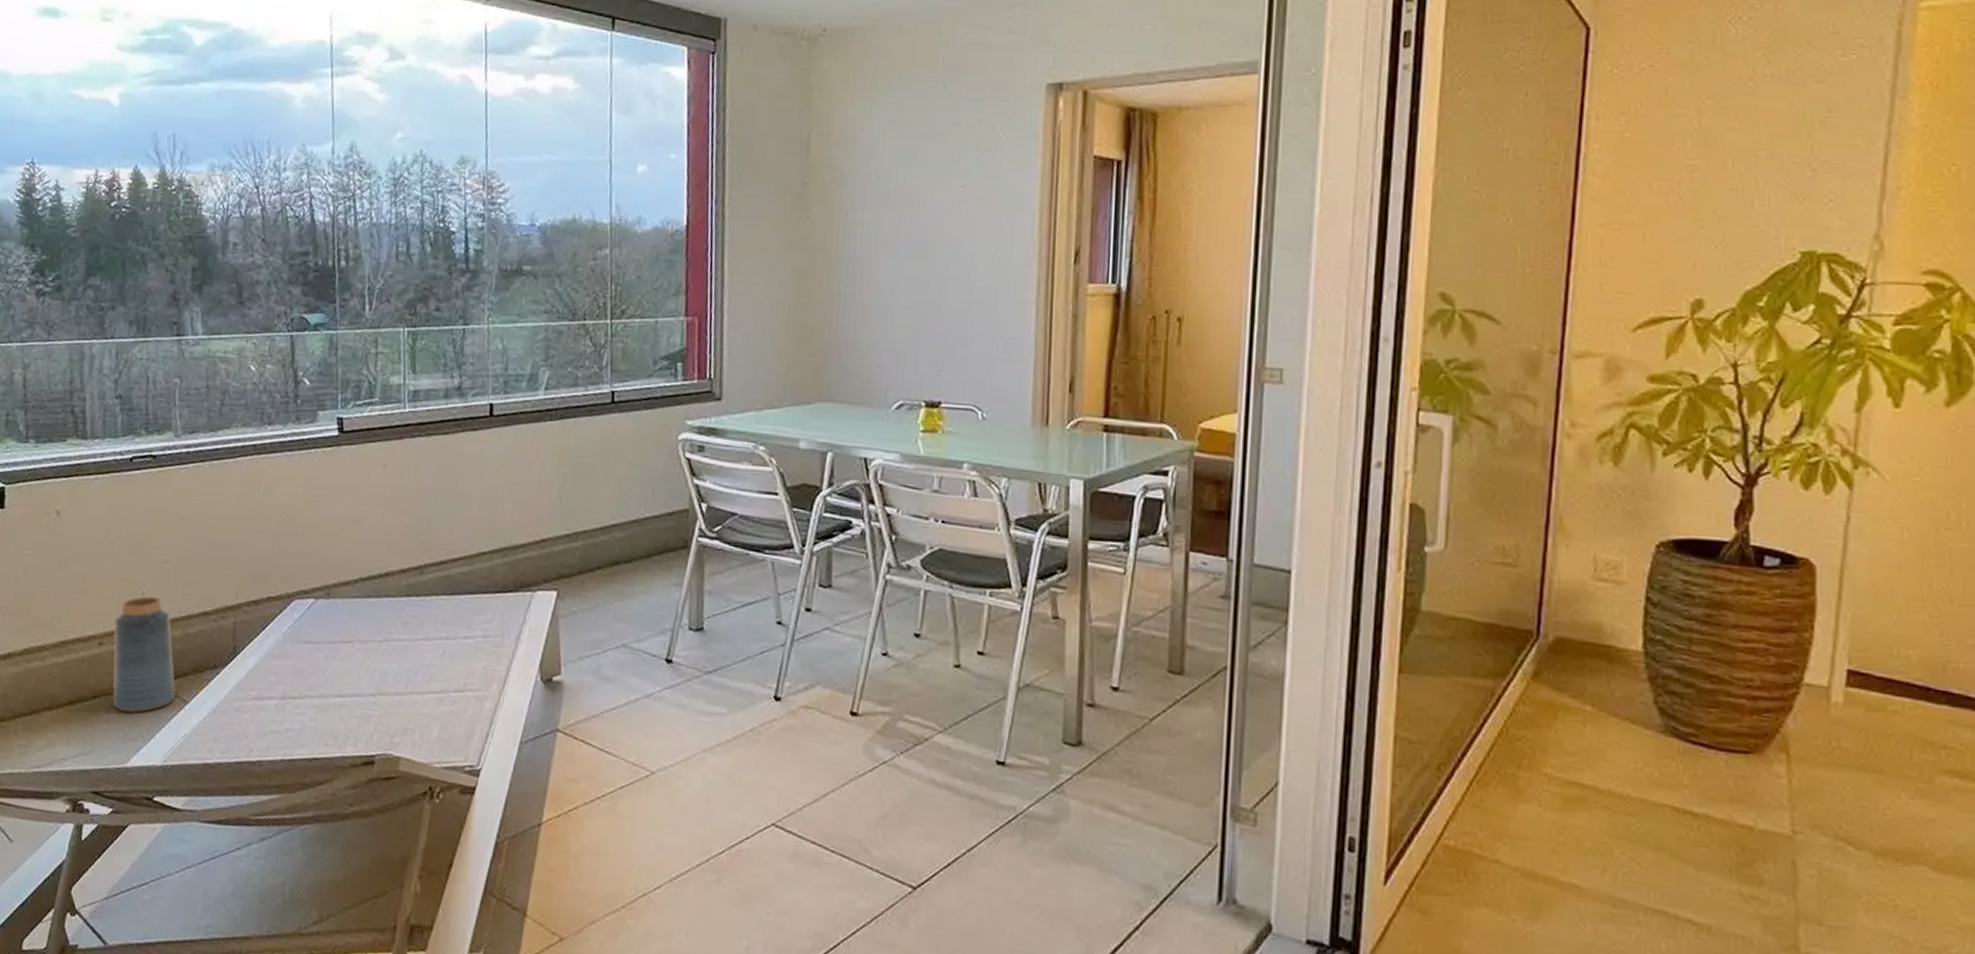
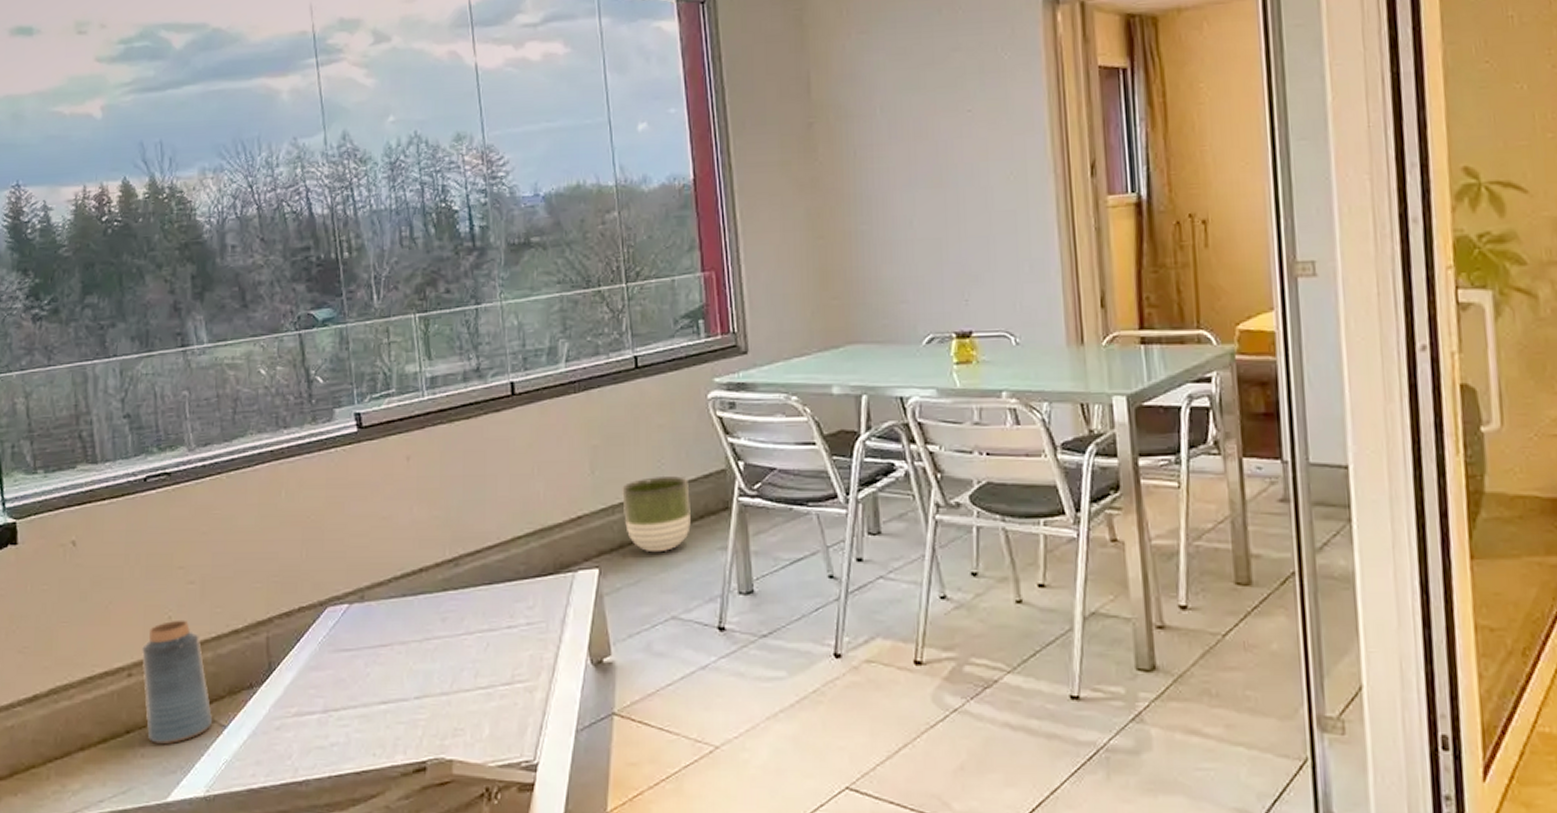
planter: none [586,508,652,582] -> present [622,475,691,553]

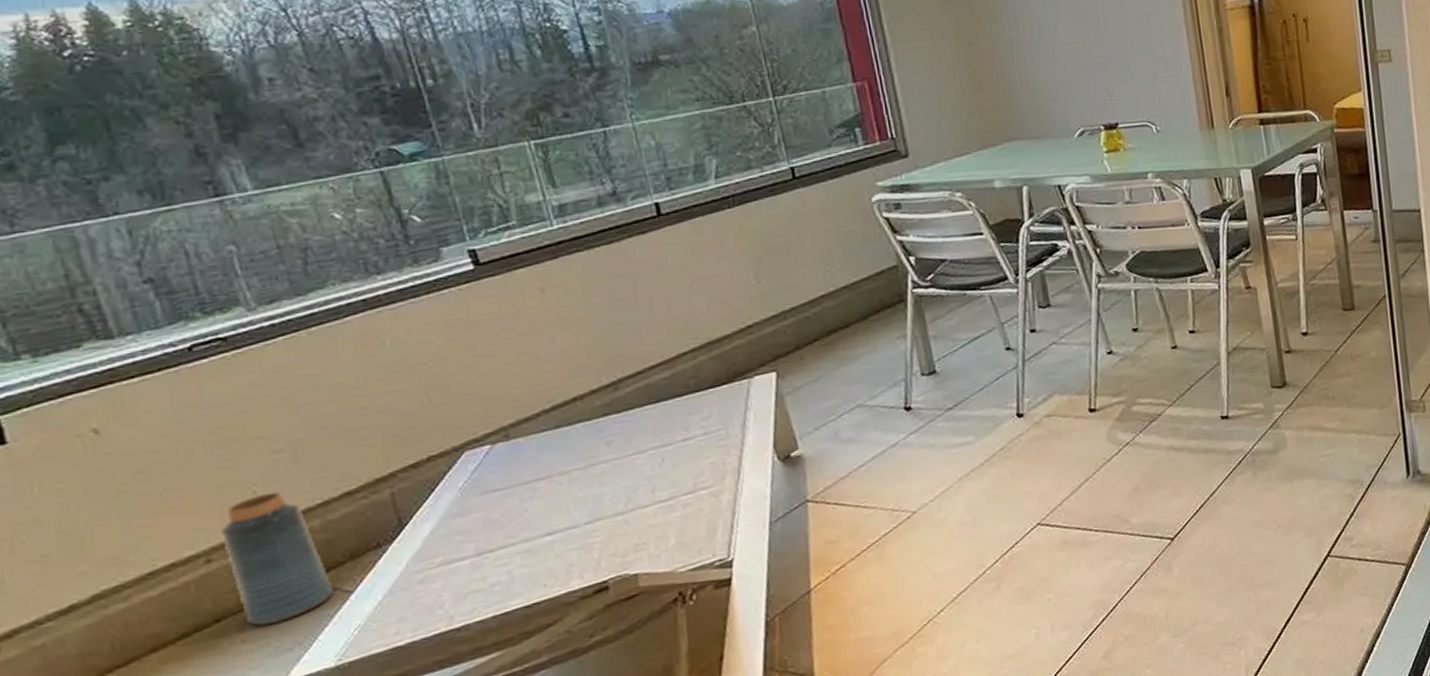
planter: present [622,475,691,553] -> none [792,276,868,350]

